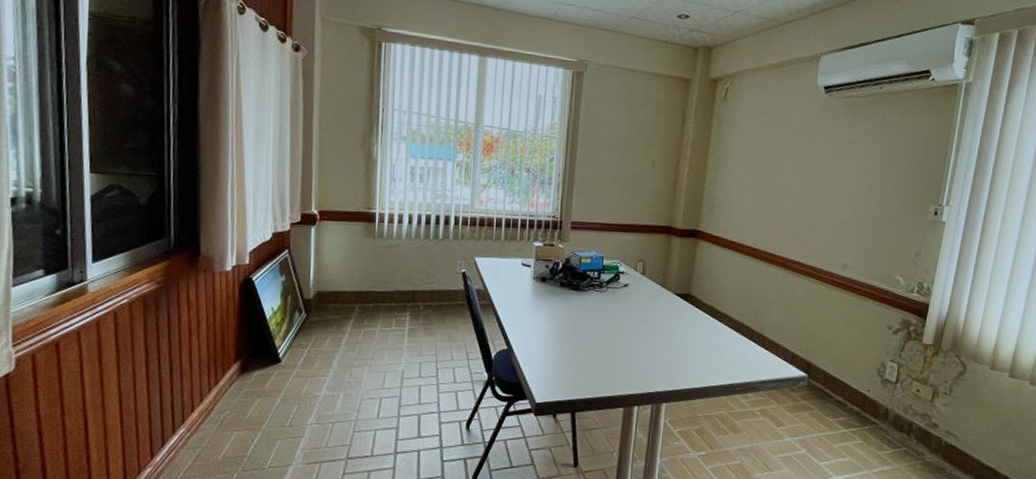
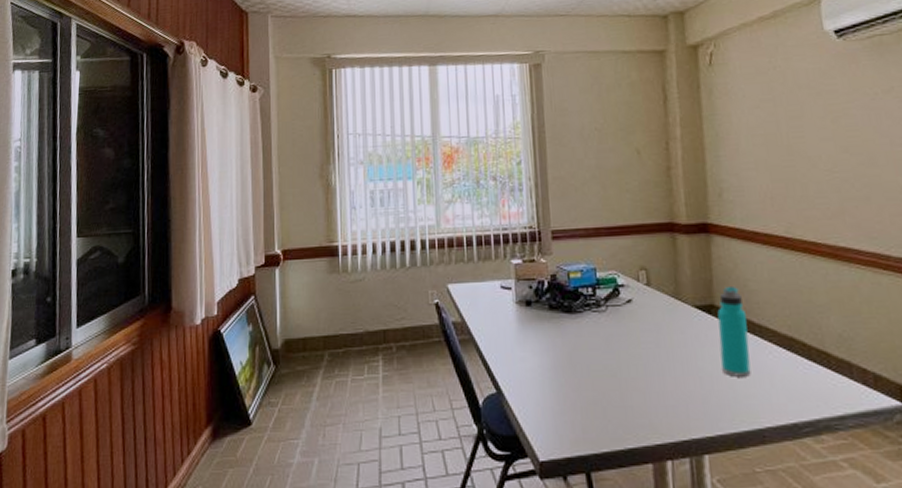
water bottle: none [687,281,713,349] -> present [717,287,751,377]

